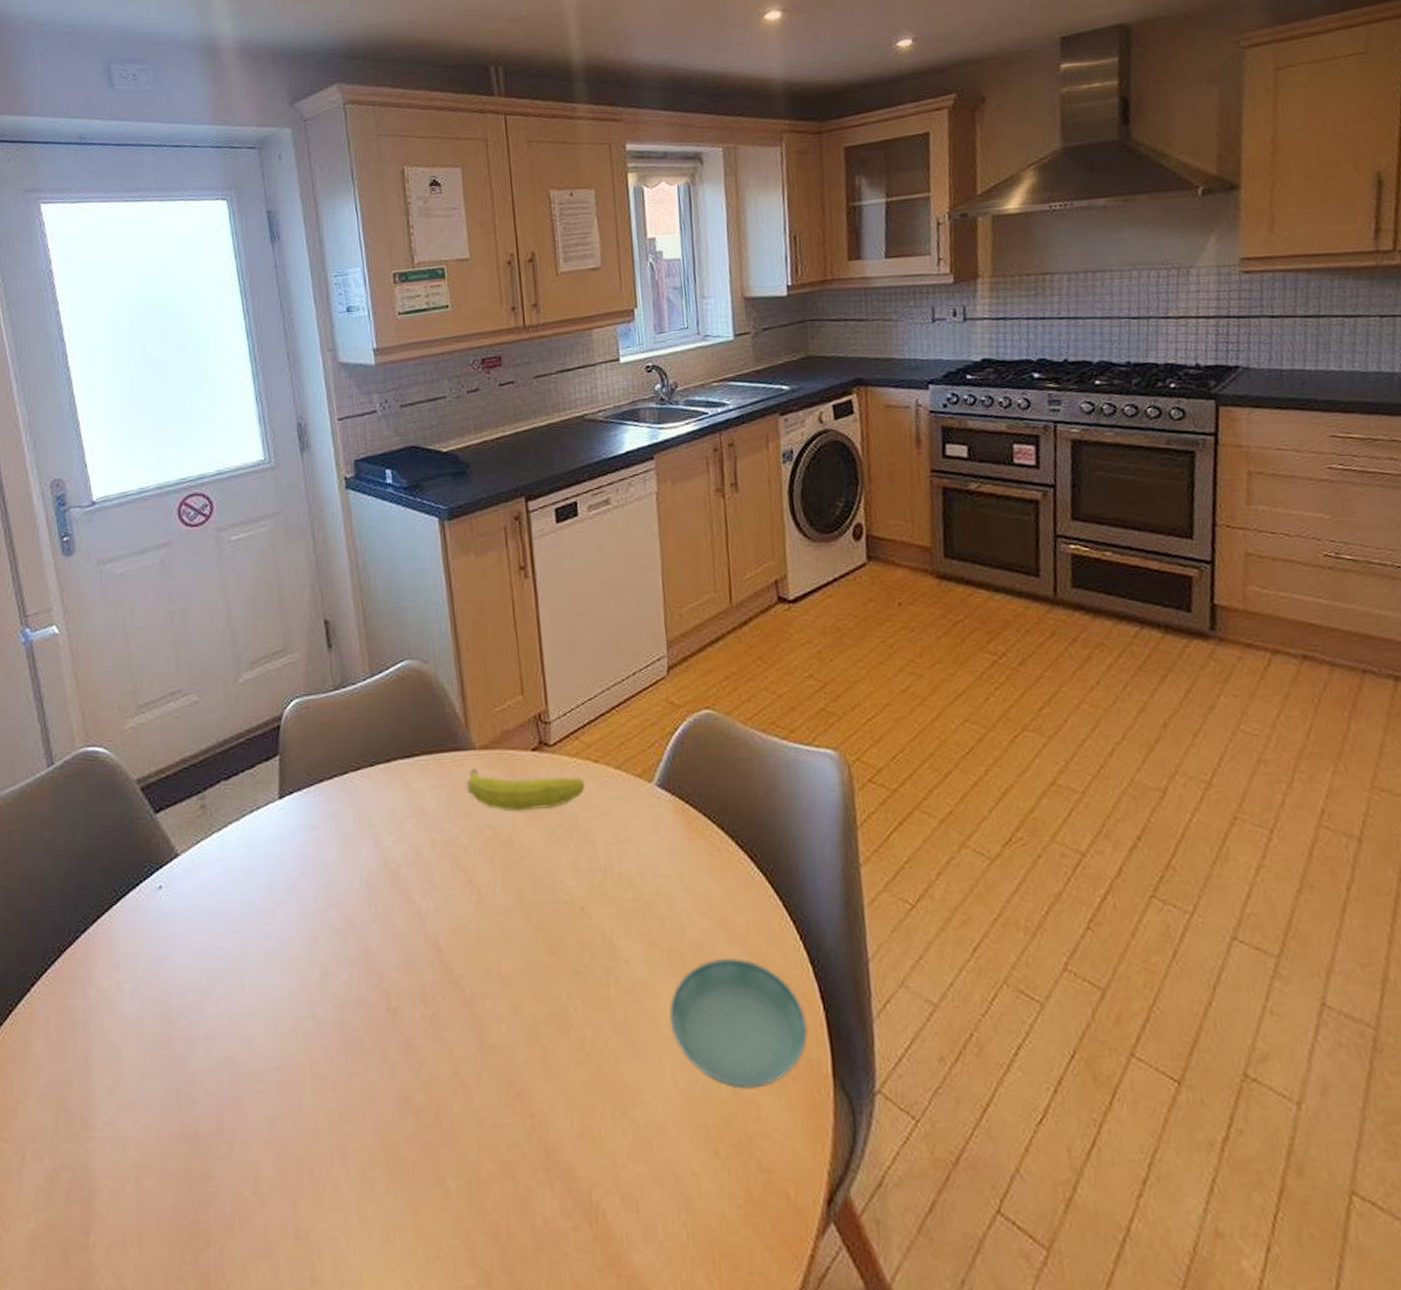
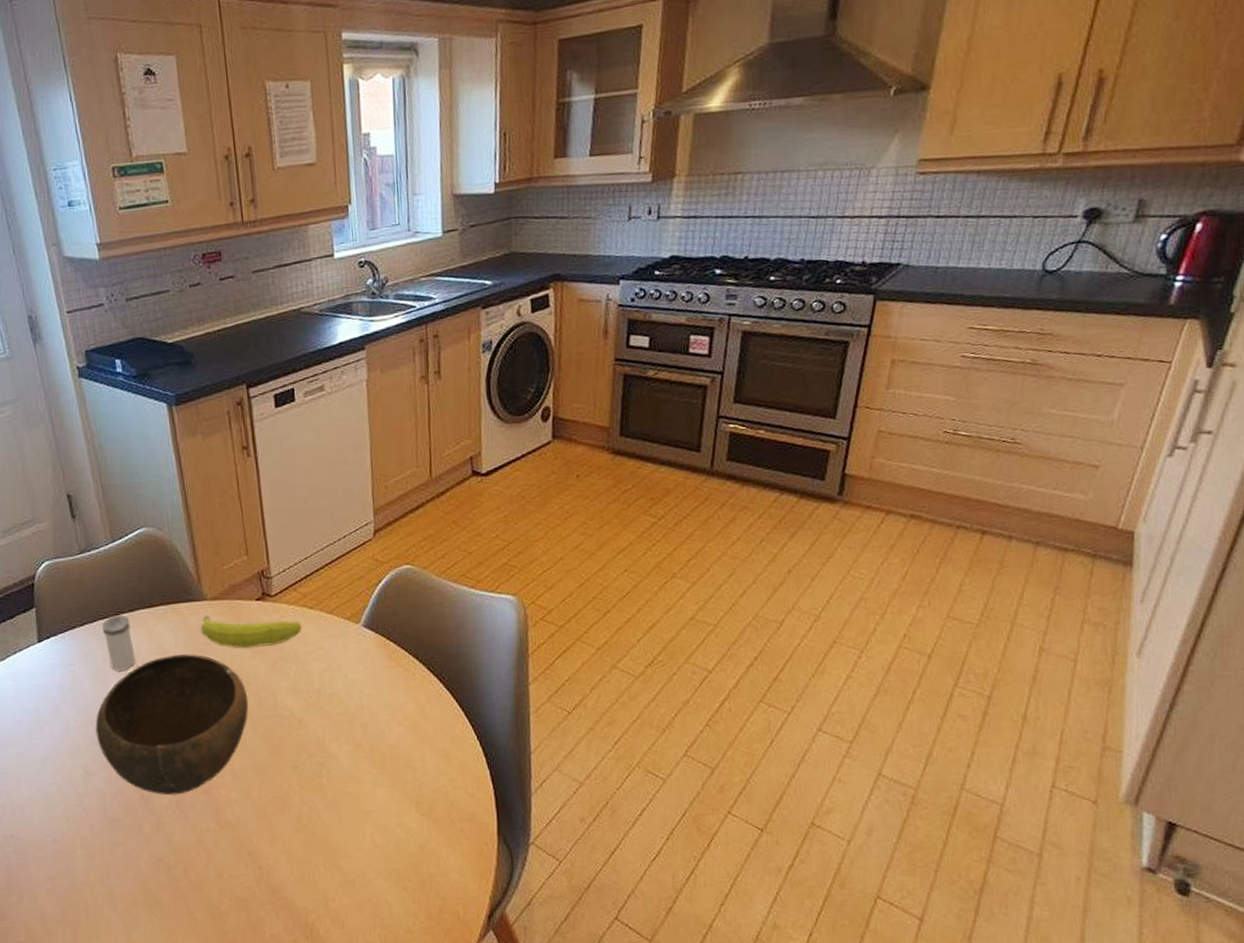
bowl: none [338,817,521,1007] -> present [95,654,249,796]
salt shaker: none [354,766,390,837] -> present [102,615,136,671]
saucer: present [670,958,807,1089] -> none [371,754,479,845]

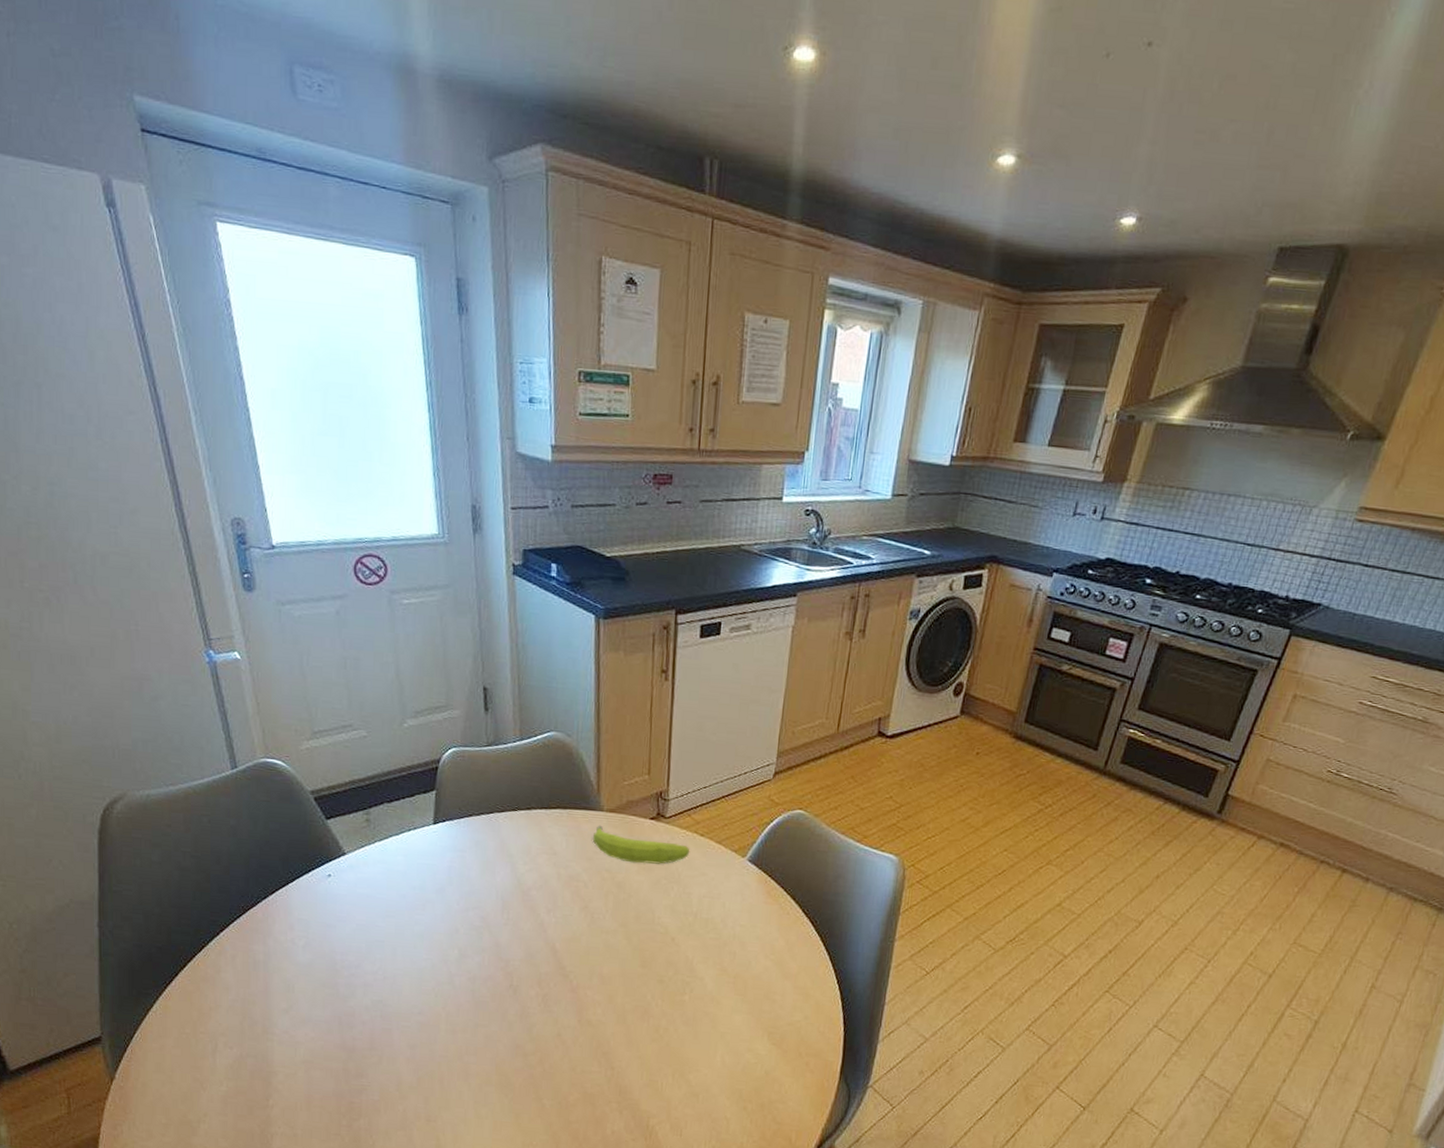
bowl: present [95,654,249,796] -> none [476,857,627,989]
salt shaker: present [102,615,136,671] -> none [498,811,526,864]

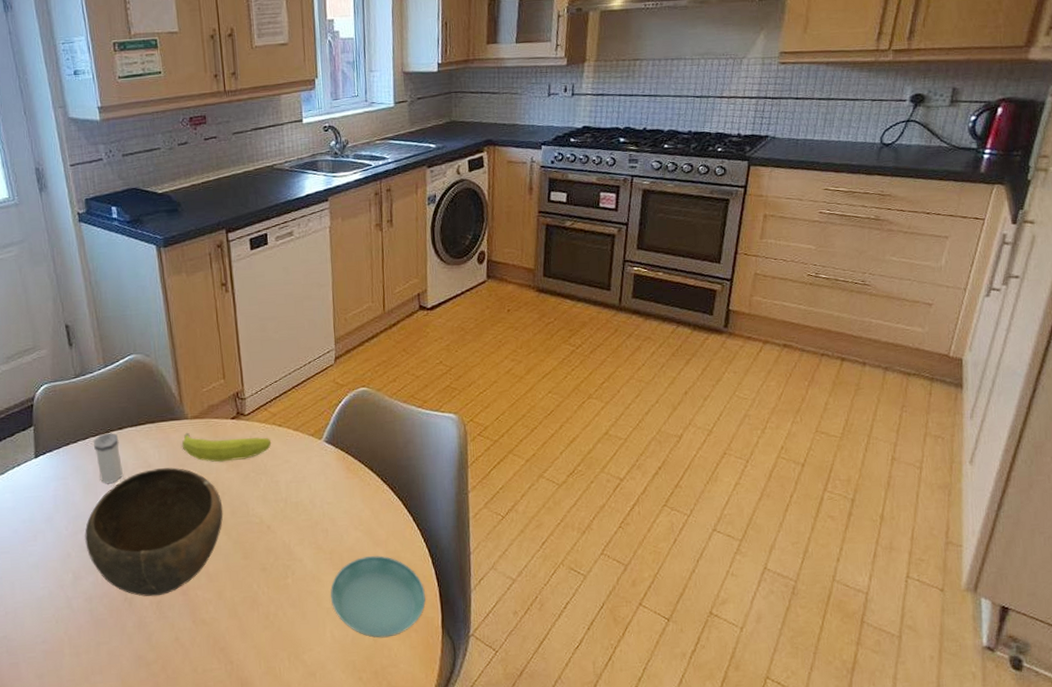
bowl: none [476,857,627,989] -> present [85,467,224,597]
salt shaker: none [498,811,526,864] -> present [94,432,123,483]
saucer: none [727,987,829,1073] -> present [330,556,426,638]

